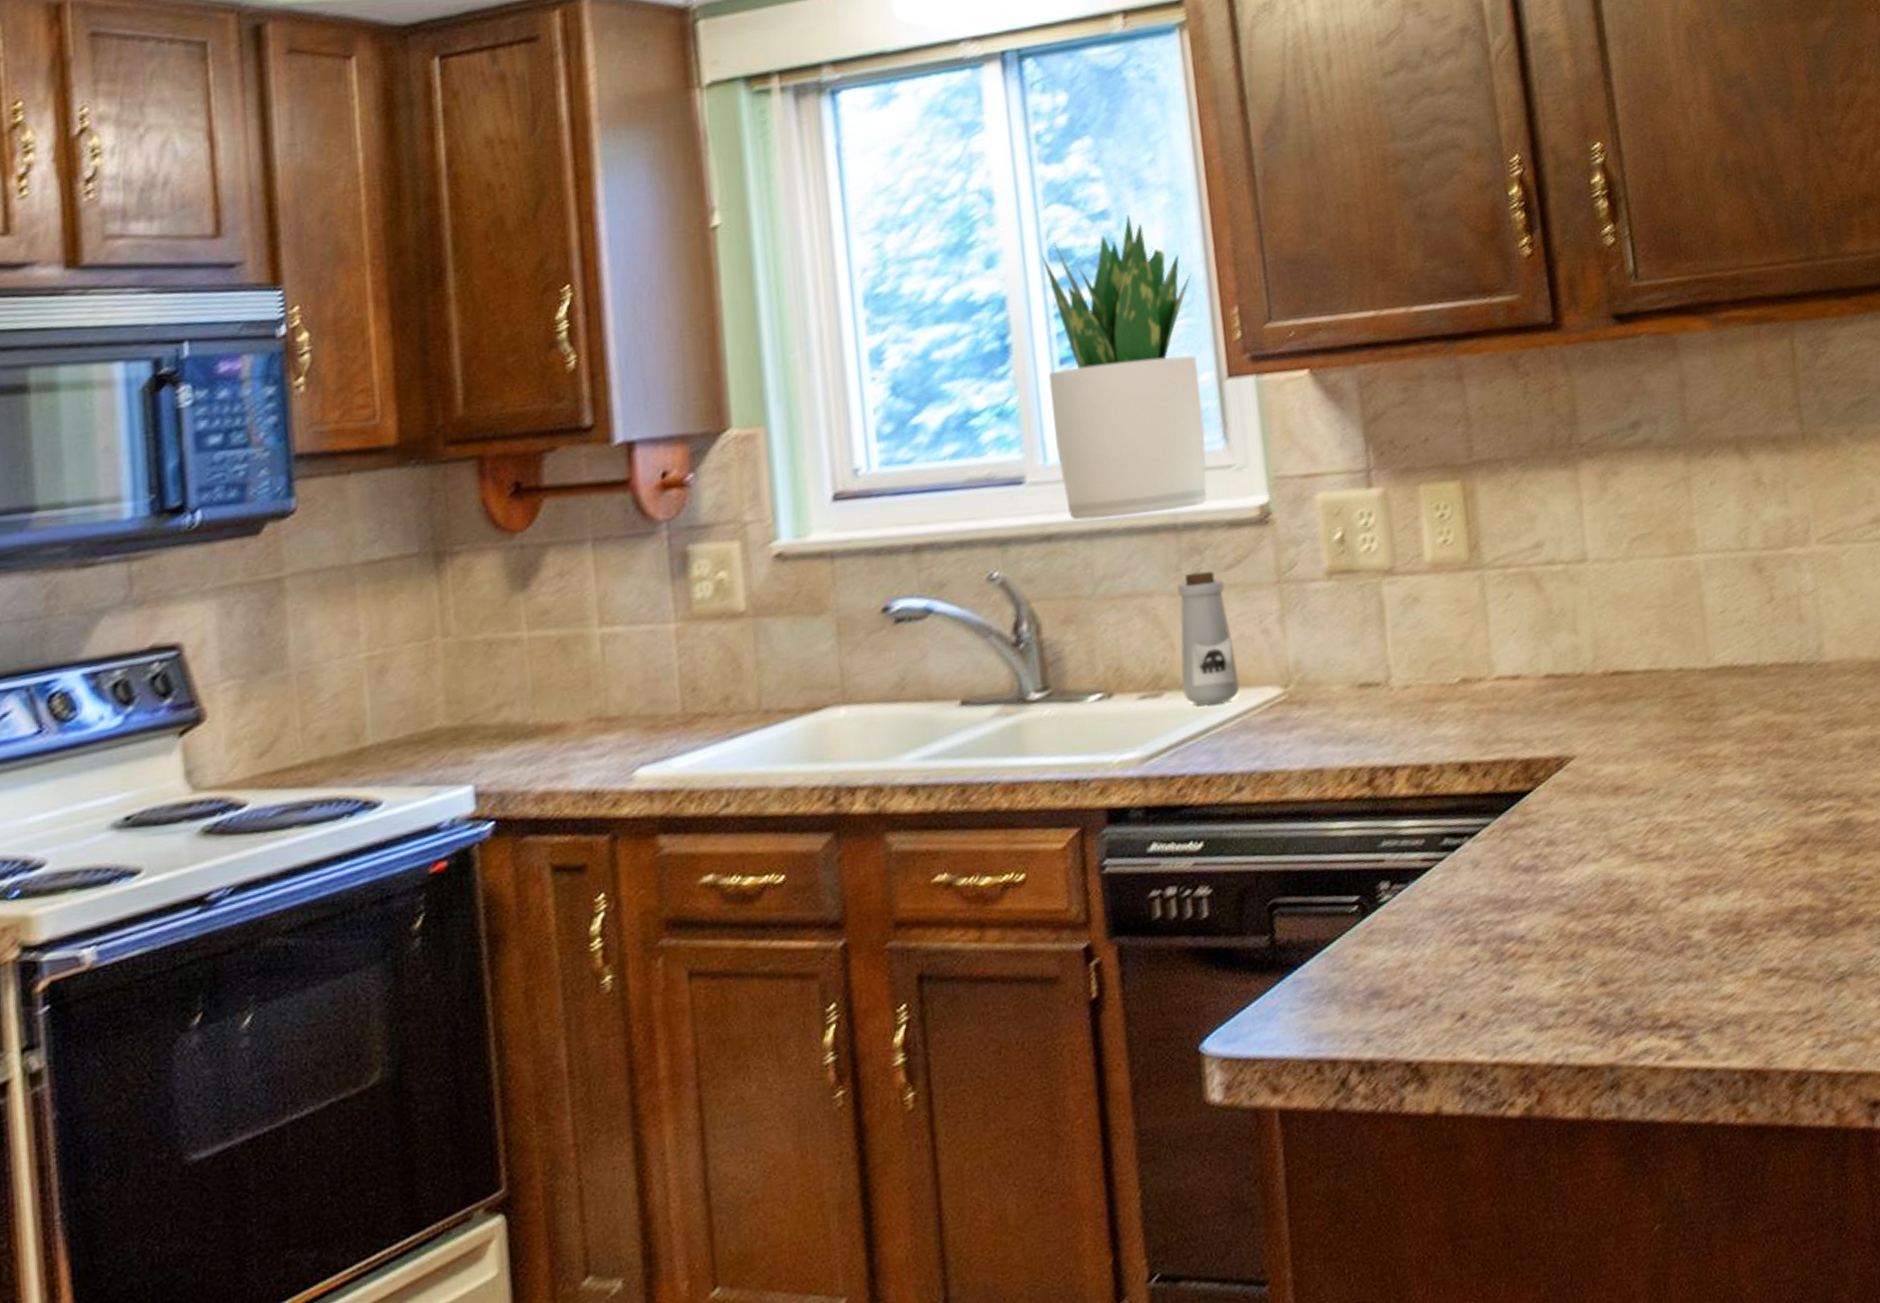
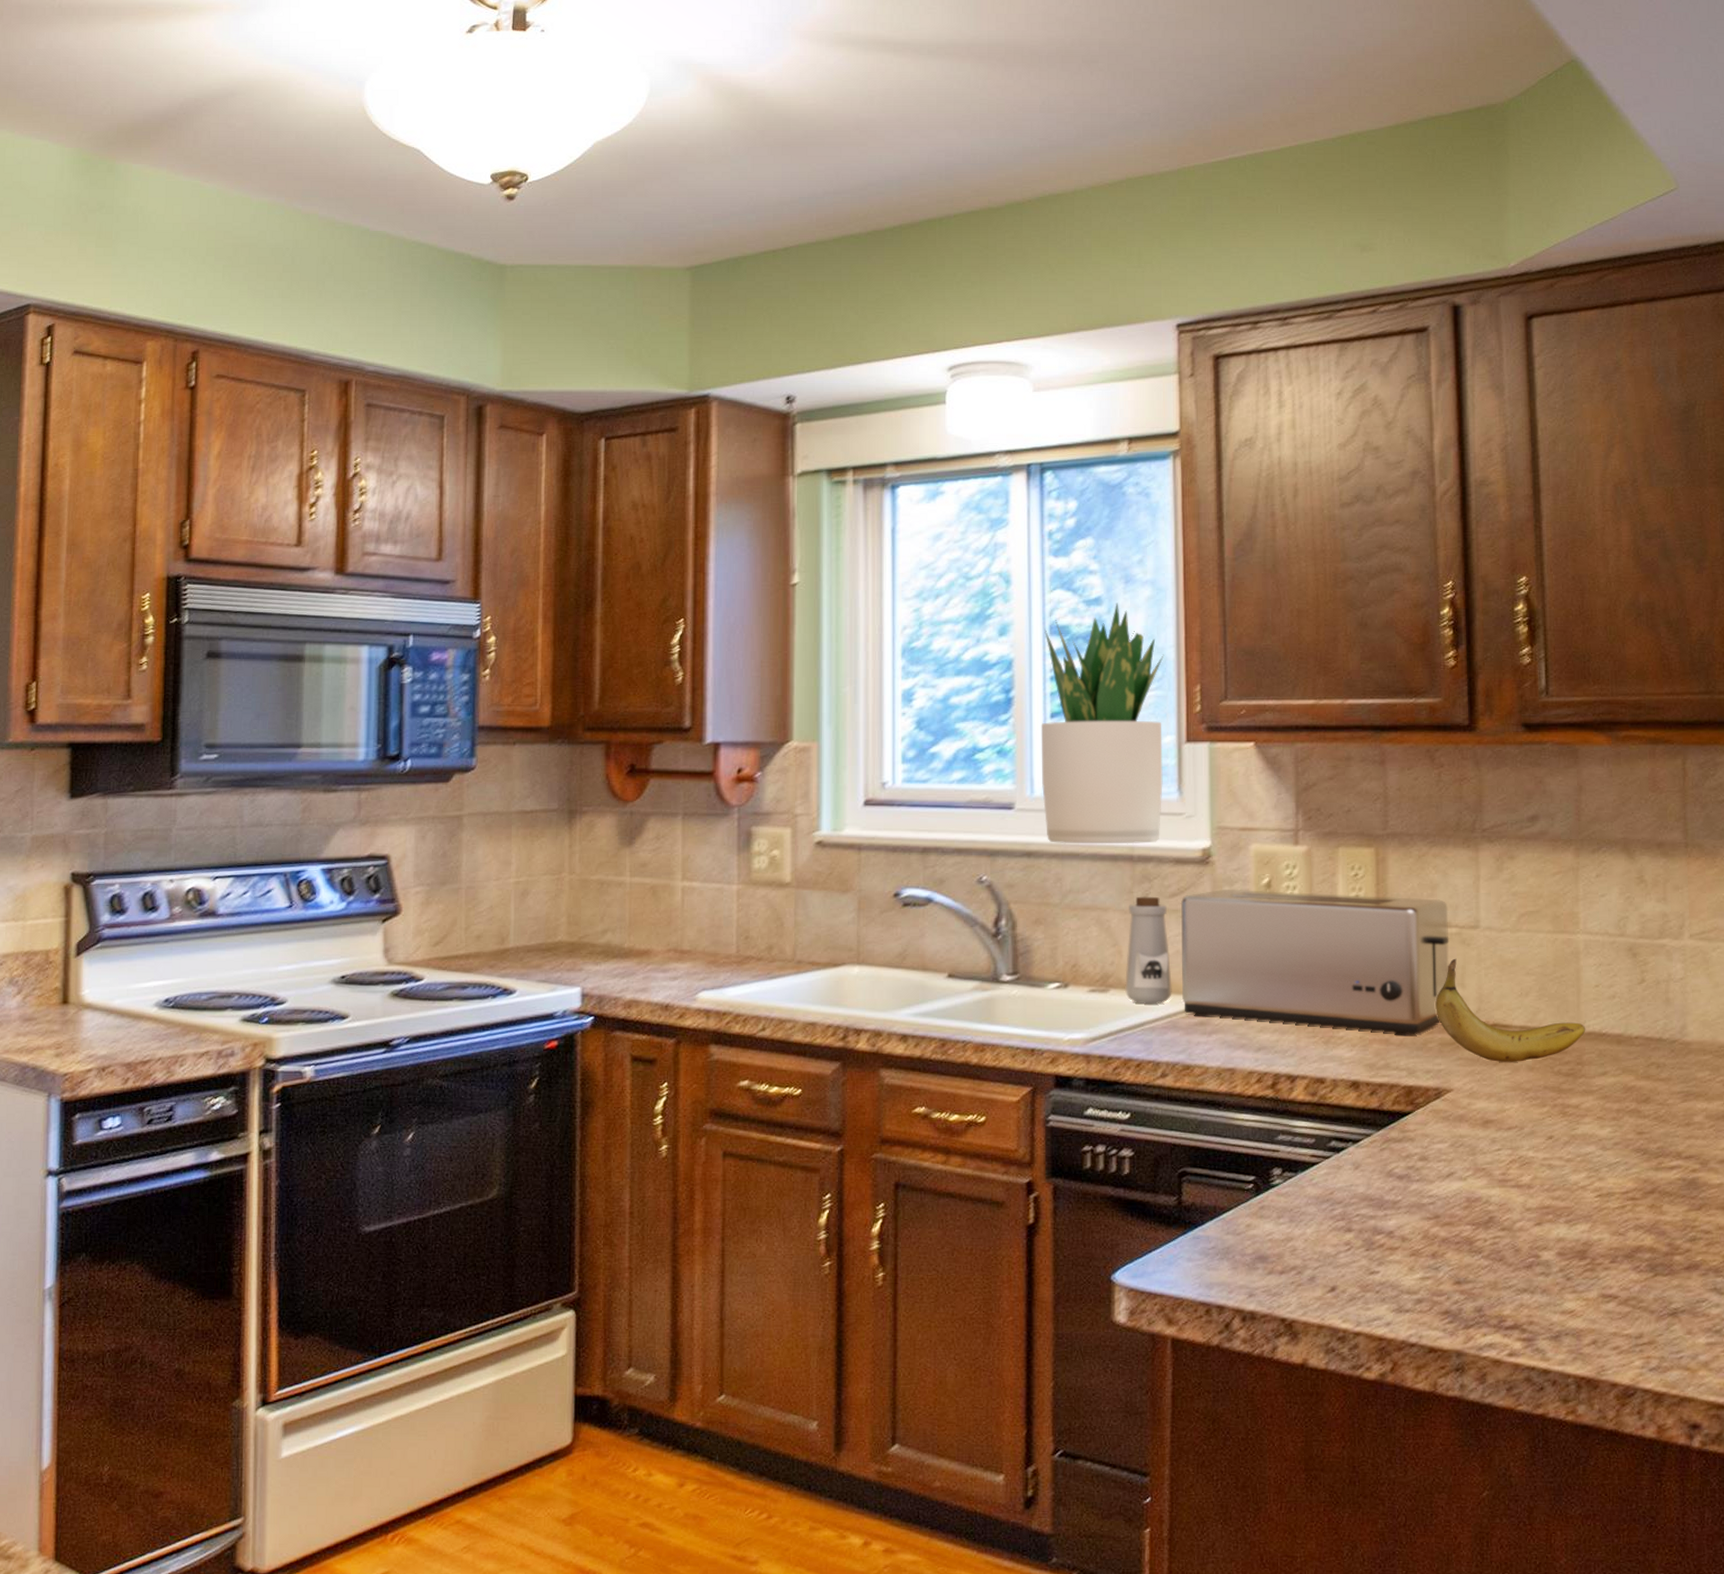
toaster: none [1239,533,1558,710] -> present [1180,889,1450,1035]
fruit: none [1546,600,1716,716] -> present [1435,958,1586,1062]

